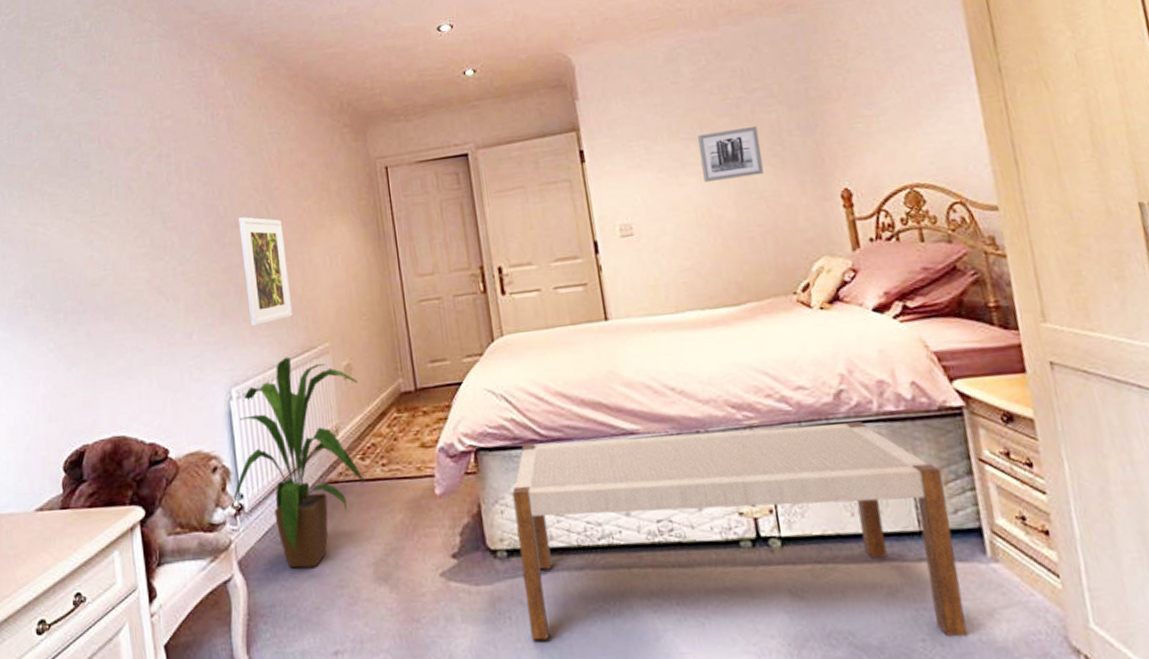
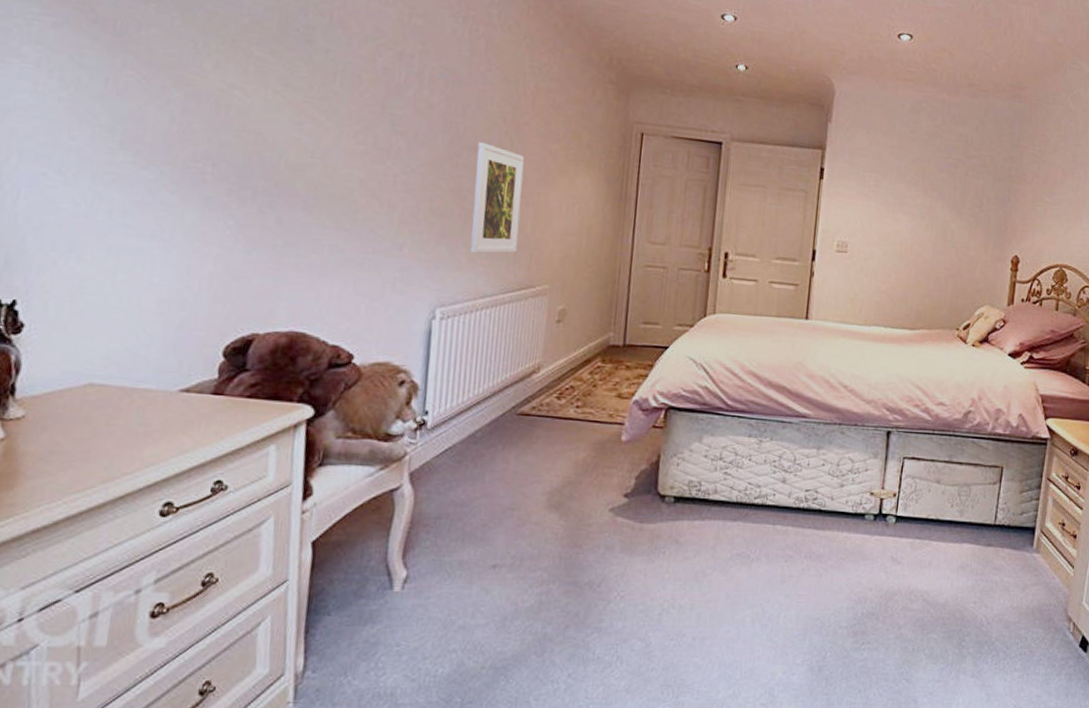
house plant: present [232,356,367,569] -> none [415,289,570,488]
bench: present [512,421,968,641] -> none [678,411,1021,603]
wall art: present [697,125,764,182] -> none [914,181,966,228]

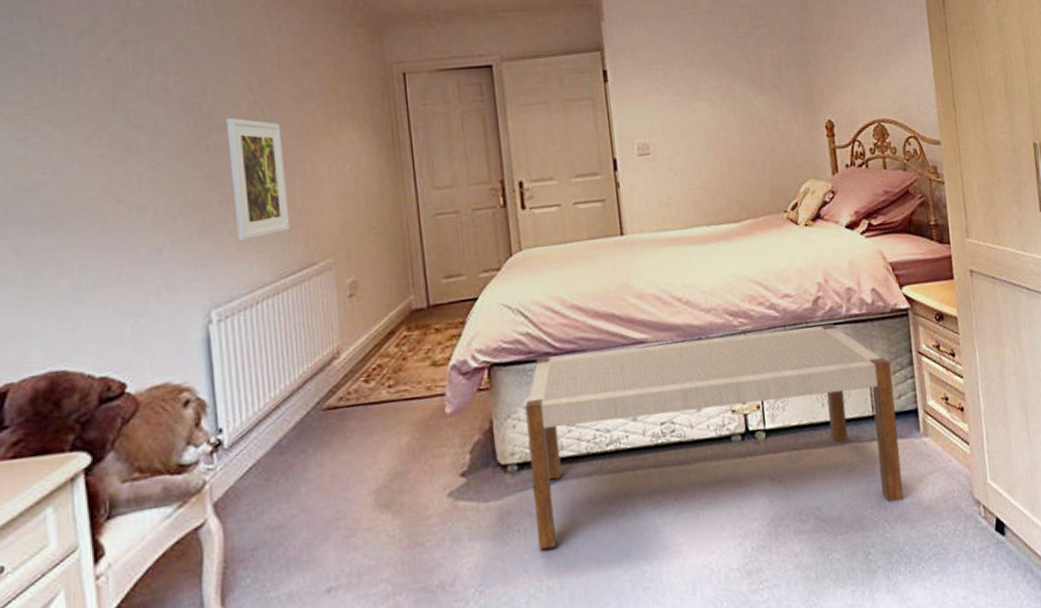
bench: none [678,411,1021,603] -> present [525,324,904,551]

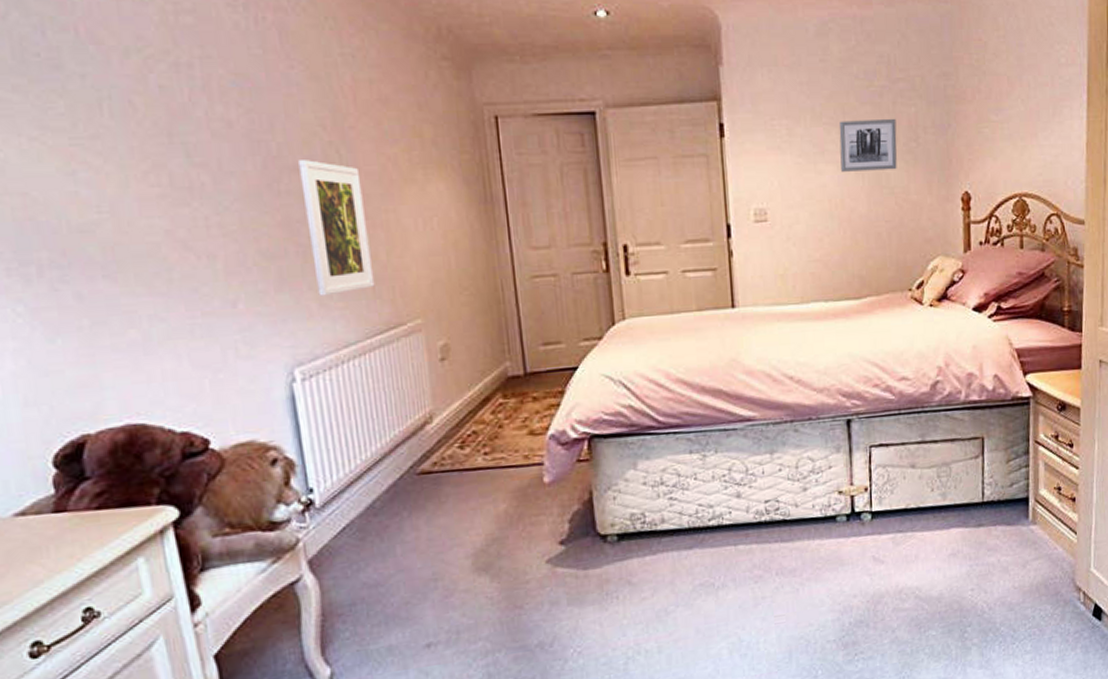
bench: present [525,324,904,551] -> none [626,409,1006,617]
wall art: none [709,59,765,108] -> present [838,118,897,172]

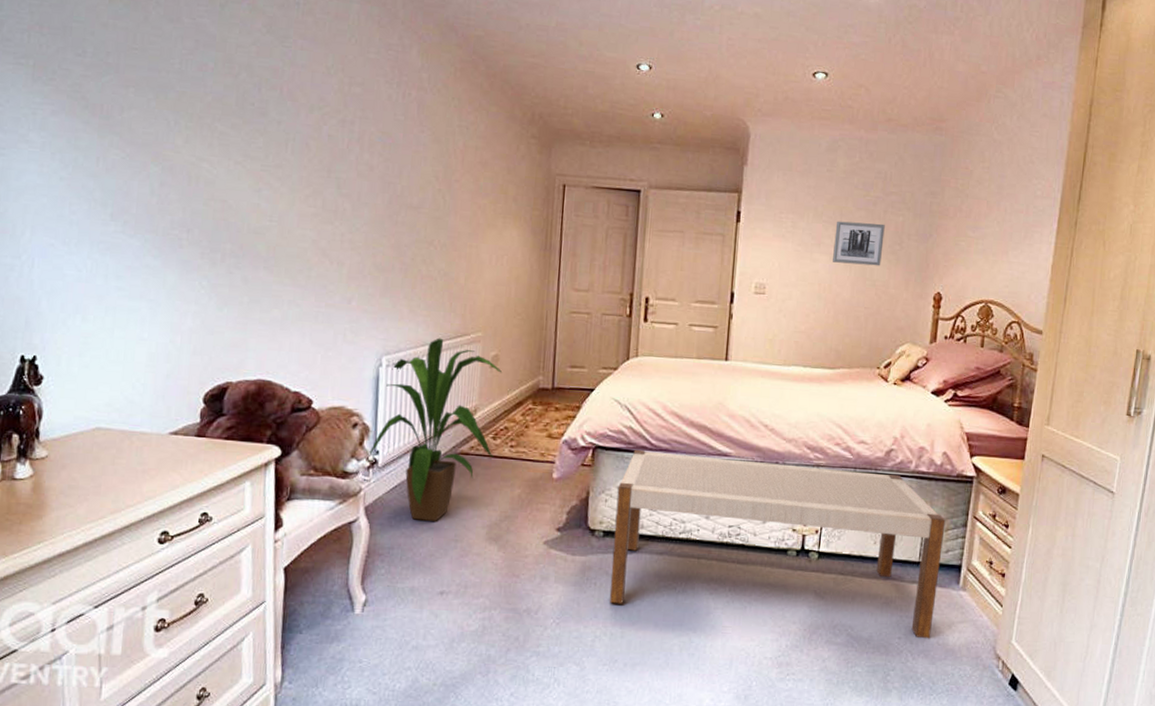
house plant: none [298,333,466,565] -> present [367,338,503,521]
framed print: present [299,160,375,297] -> none [410,200,457,305]
bench: none [626,409,1006,617] -> present [609,450,946,639]

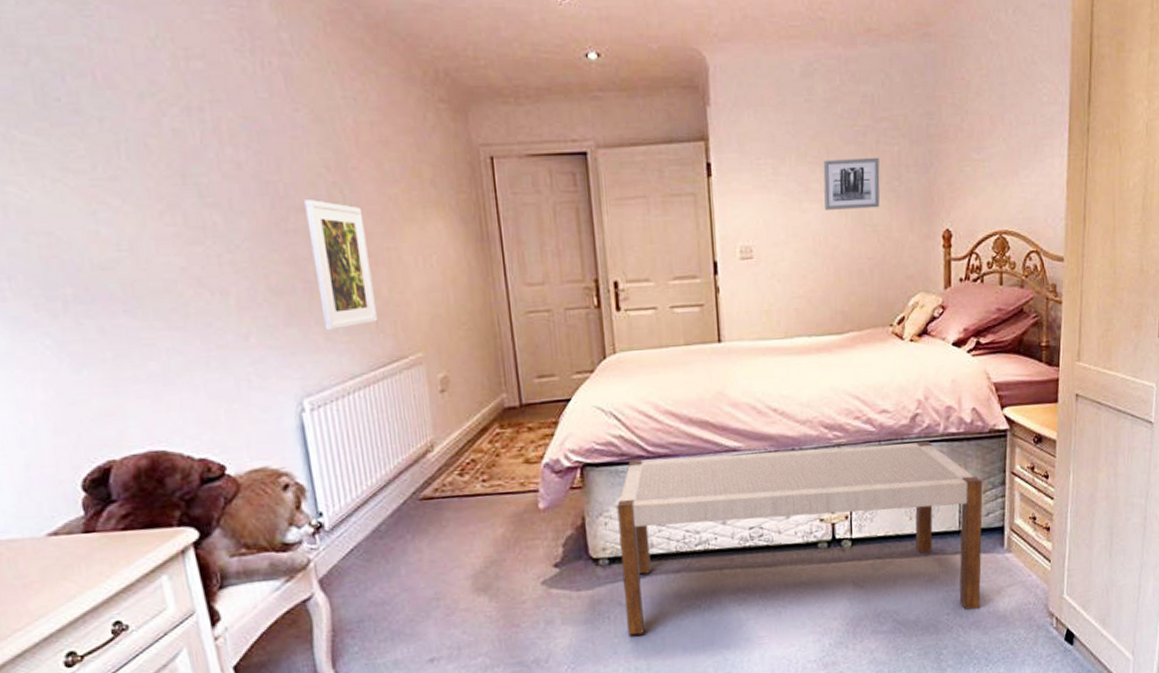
house plant: present [367,338,503,521] -> none [309,366,466,584]
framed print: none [410,200,457,305] -> present [304,200,378,331]

